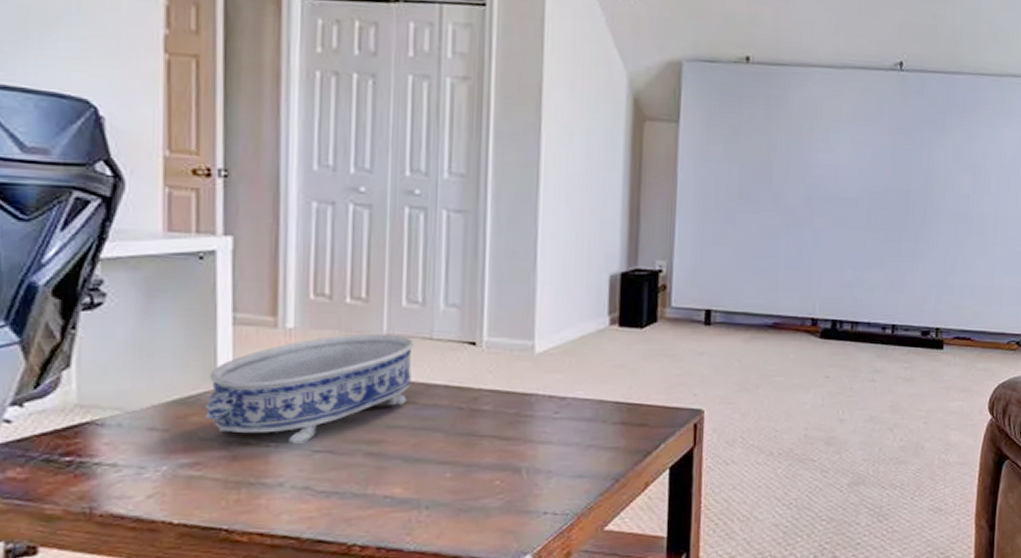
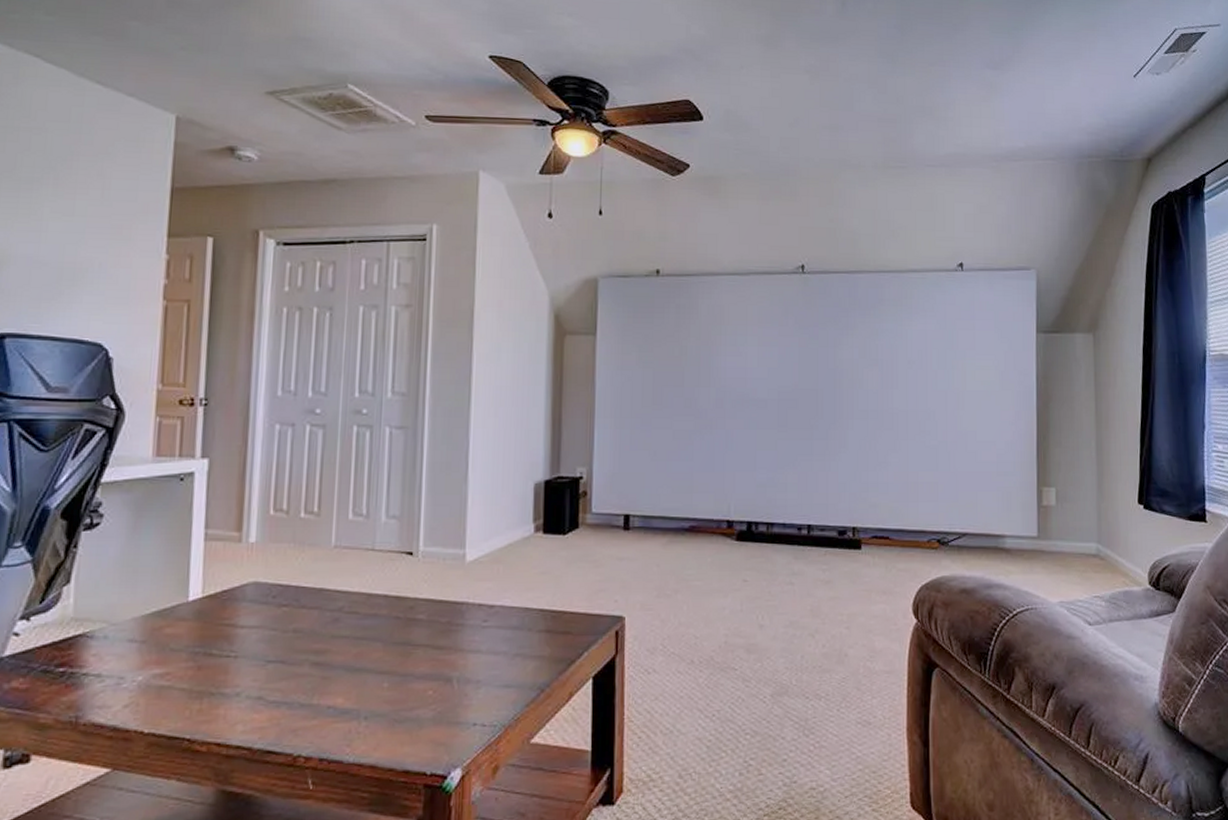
decorative bowl: present [205,333,414,445] -> none [177,546,358,655]

